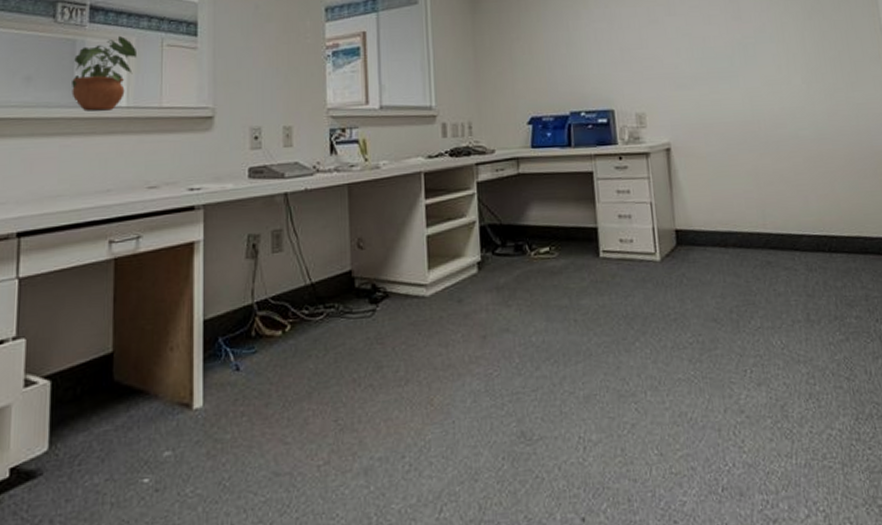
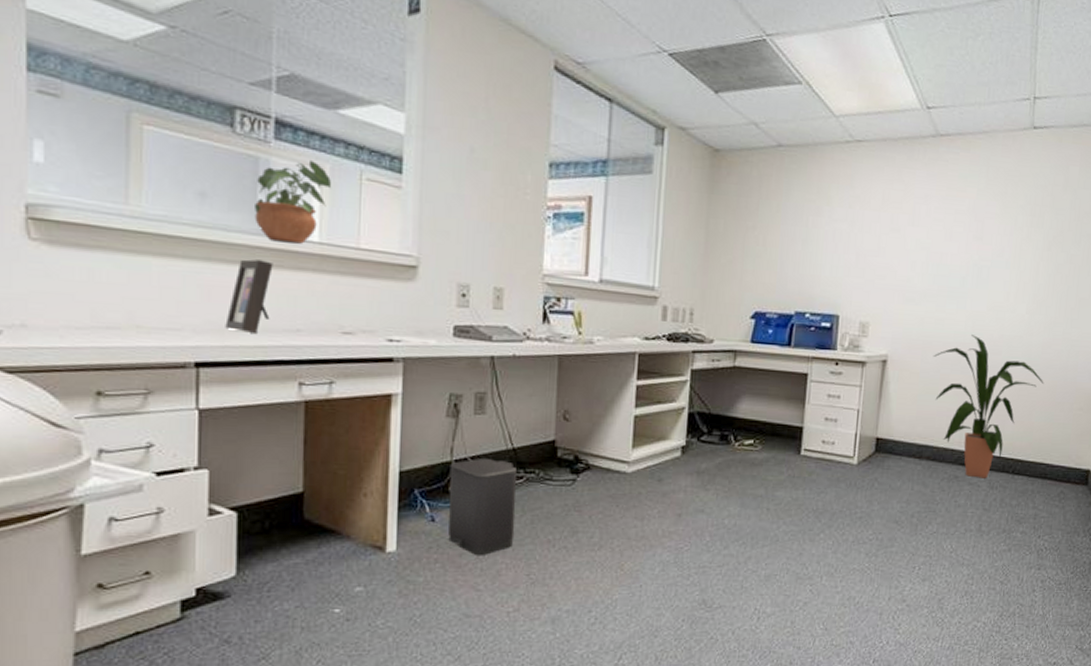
picture frame: none [44,129,87,199] -> present [225,259,273,333]
pedal bin: none [250,296,319,403] -> present [445,457,517,555]
house plant: none [716,111,839,261] -> present [933,335,1044,478]

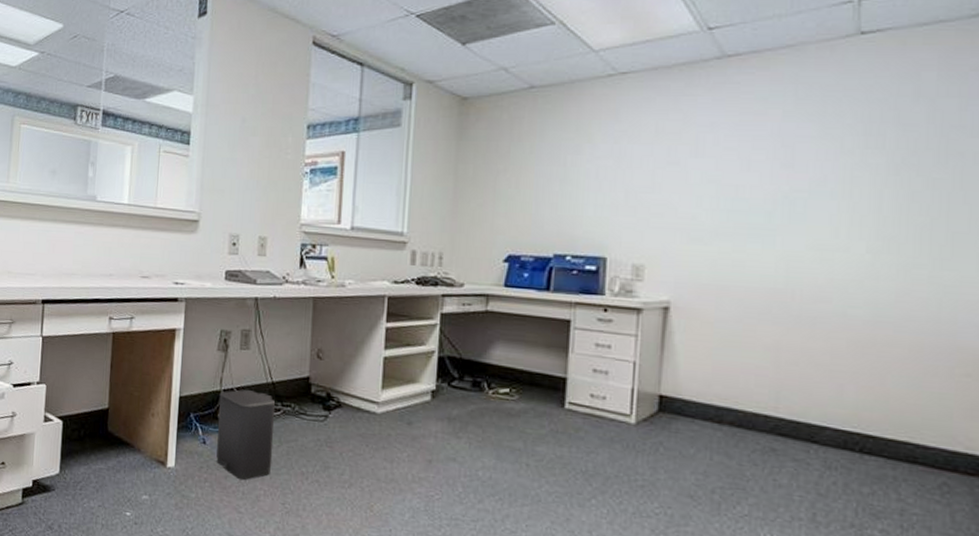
picture frame: present [225,259,273,333] -> none [62,219,96,277]
potted plant: present [255,159,332,245] -> none [86,139,139,207]
house plant: present [933,335,1044,478] -> none [731,279,903,455]

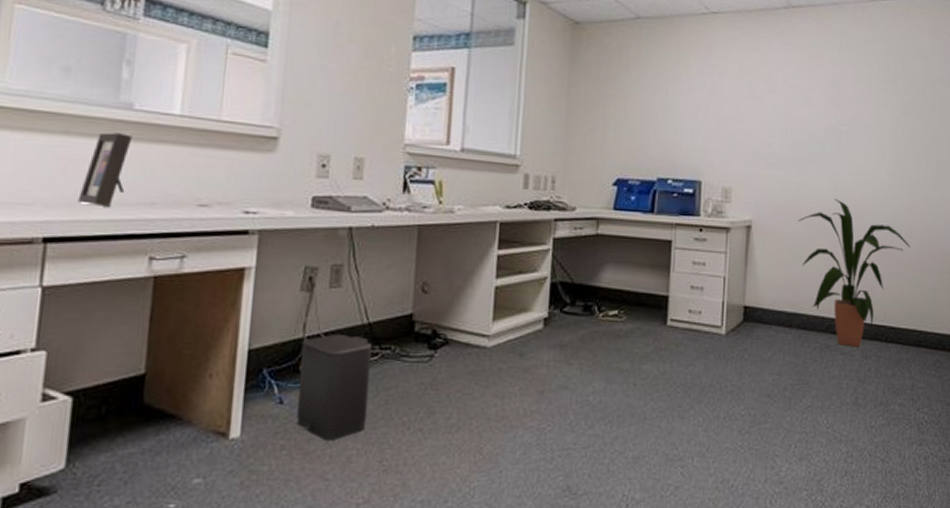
picture frame: none [62,219,96,277] -> present [78,132,133,207]
house plant: none [731,279,903,455] -> present [797,199,911,347]

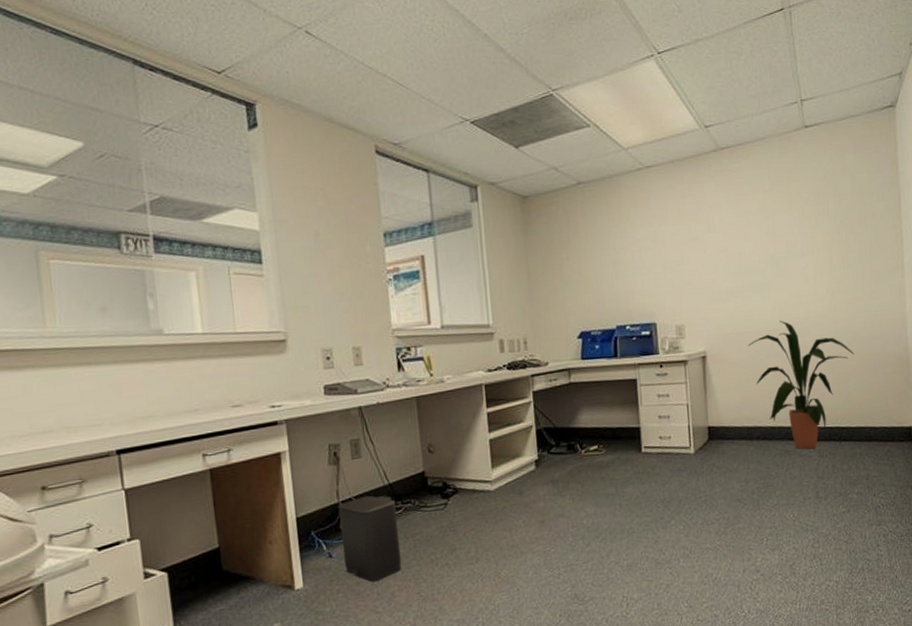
picture frame: present [78,132,133,207] -> none [136,355,172,419]

